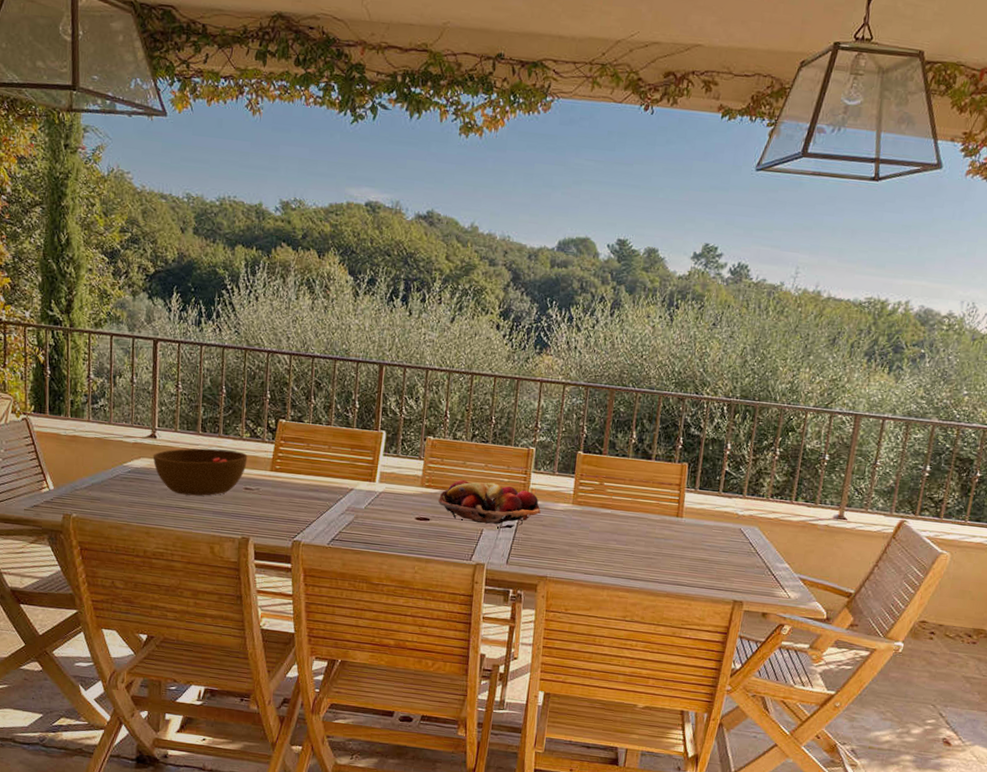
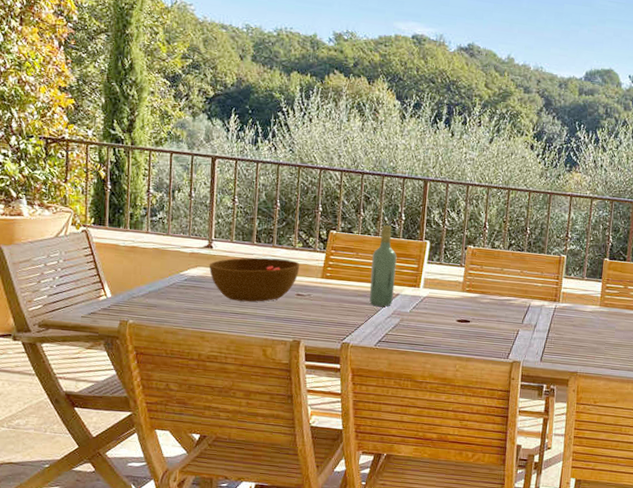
wine bottle: none [321,413,351,502] -> present [369,225,397,307]
fruit basket: present [438,479,541,529] -> none [478,284,571,329]

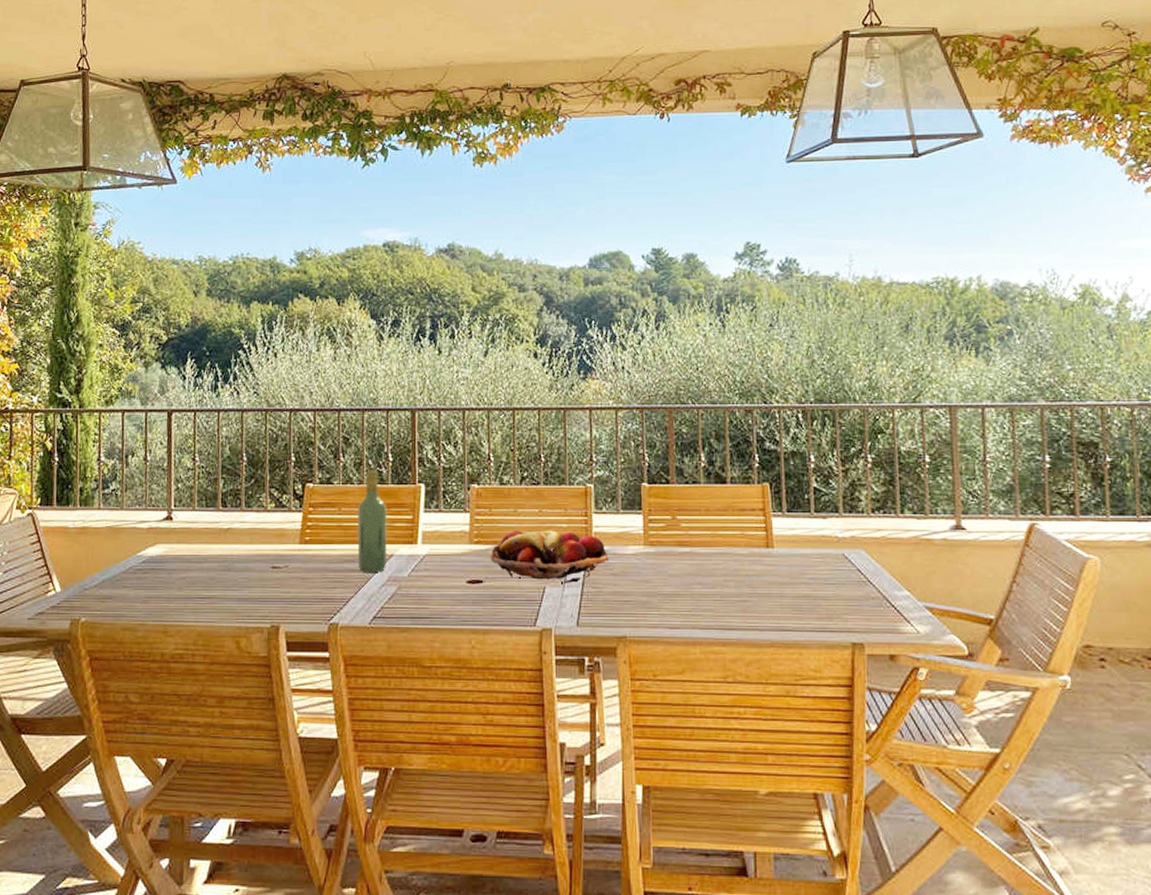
bowl: present [209,257,300,302] -> none [169,525,274,582]
fruit basket: none [478,284,571,329] -> present [491,530,609,583]

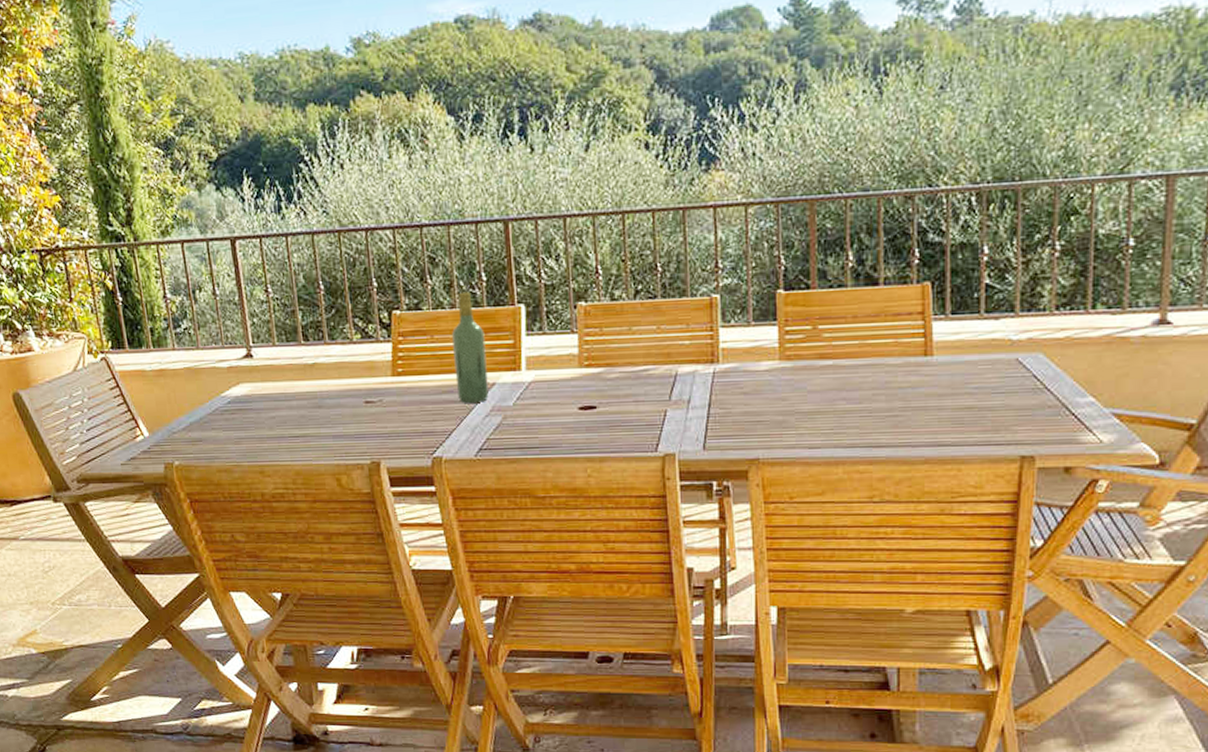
fruit basket: present [491,530,609,583] -> none [604,348,739,405]

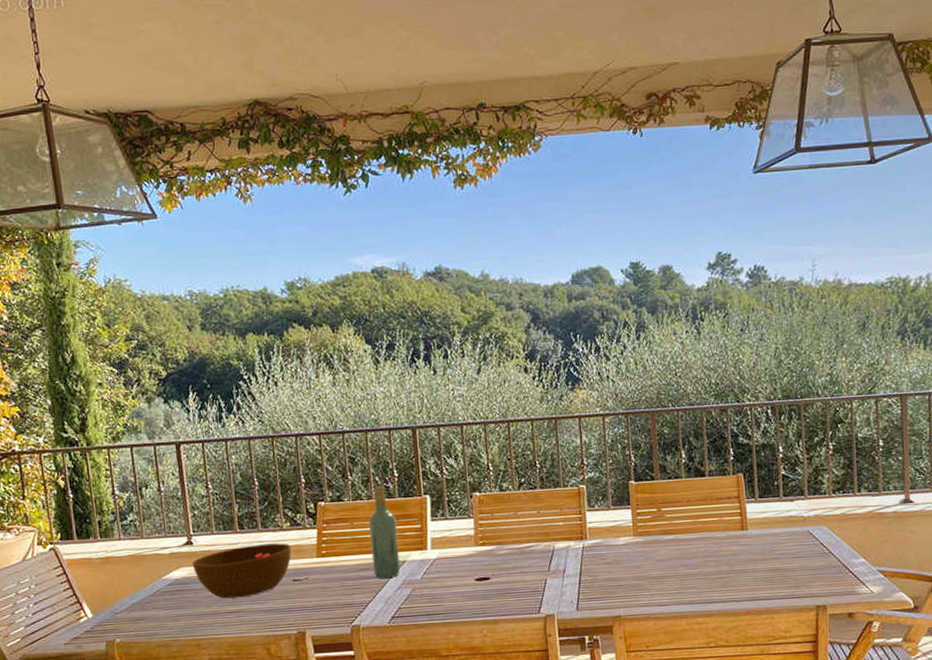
bowl: none [252,358,363,421] -> present [192,543,292,599]

